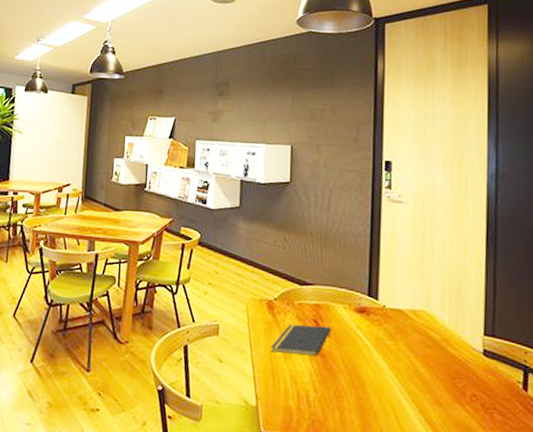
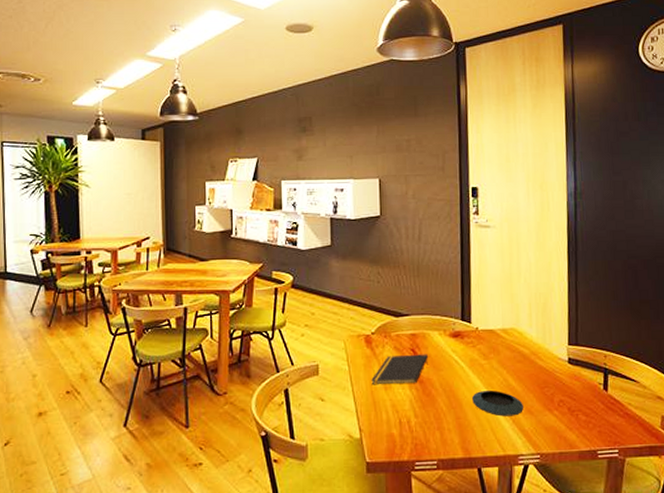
saucer: none [376,373,431,405] -> present [472,390,523,417]

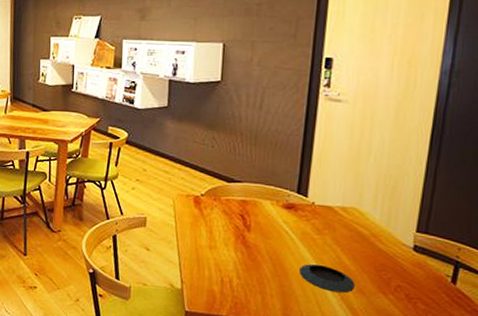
notepad: present [371,354,429,385] -> none [196,218,258,248]

